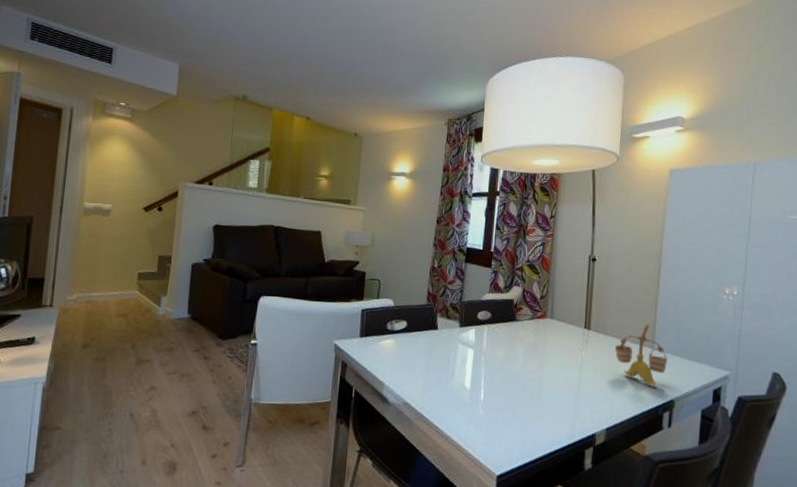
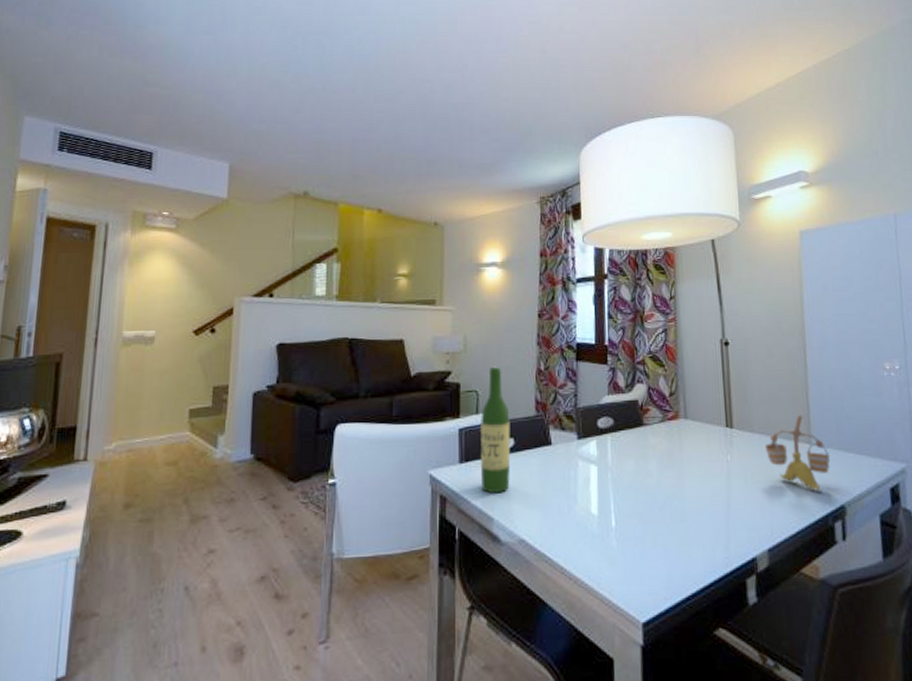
wine bottle: none [376,260,405,364] -> present [481,366,511,494]

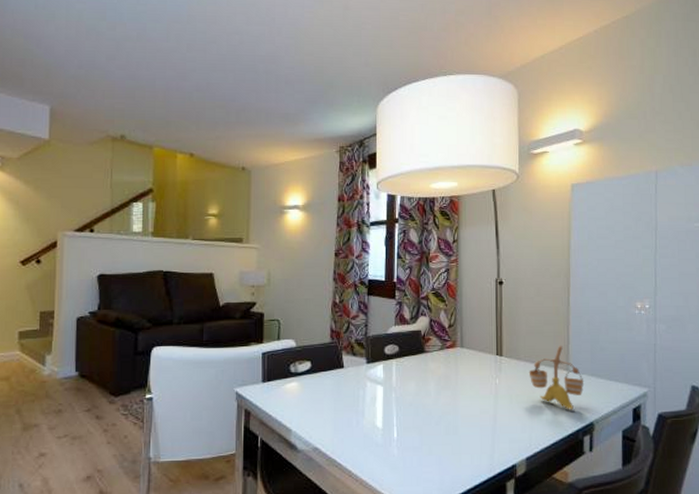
wine bottle: present [481,366,511,494] -> none [281,298,308,409]

